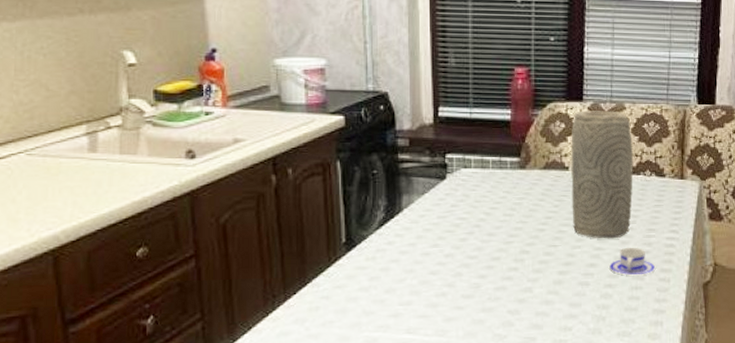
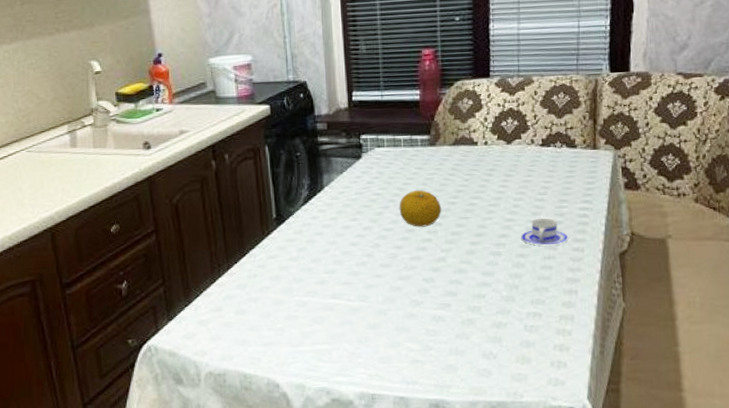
fruit: none [484,216,530,255] -> present [399,190,442,227]
vase: present [571,111,633,239] -> none [479,85,543,211]

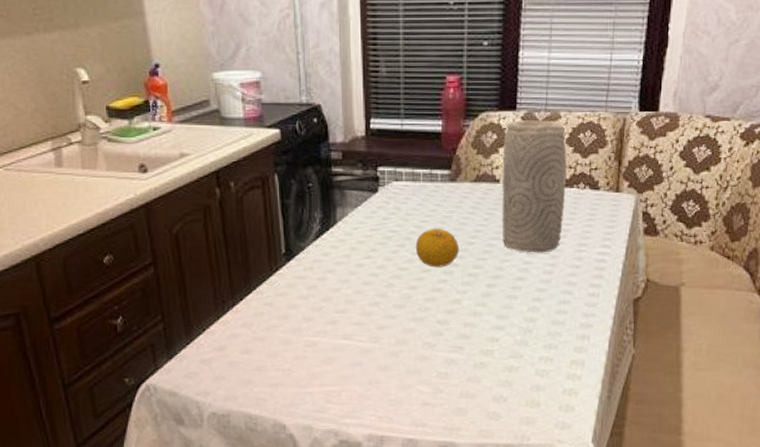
vase: none [479,85,543,211] -> present [502,120,567,253]
teacup: present [521,218,569,246] -> none [538,261,585,290]

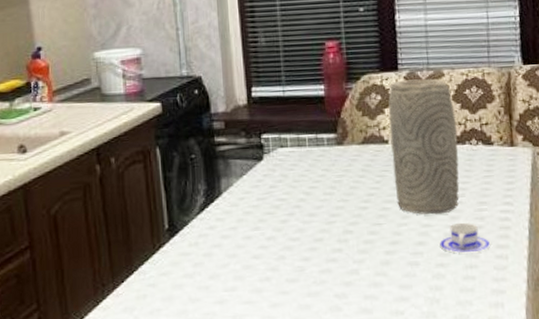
fruit: present [415,229,460,267] -> none [305,194,353,236]
teacup: none [538,261,585,290] -> present [439,222,491,254]

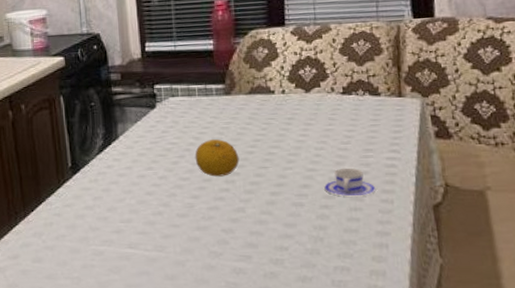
fruit: none [305,194,353,236] -> present [195,139,240,177]
vase: present [388,78,460,215] -> none [275,33,345,160]

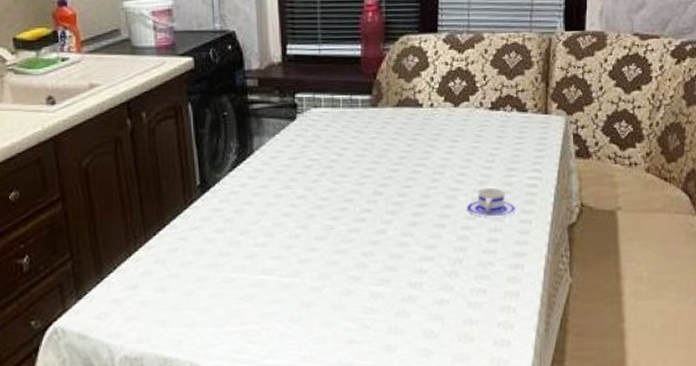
fruit: present [195,139,240,177] -> none [336,156,383,197]

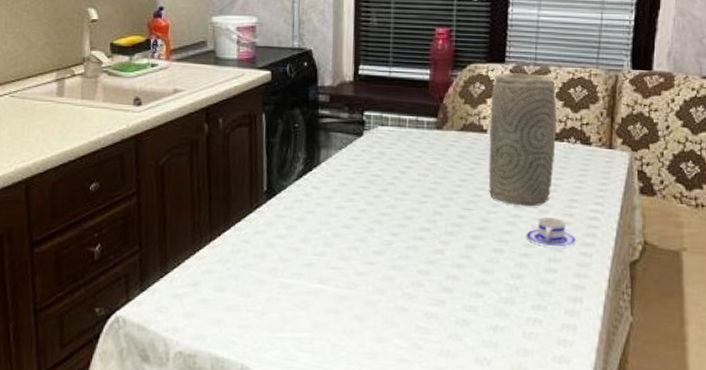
vase: none [425,42,492,179] -> present [488,73,557,207]

